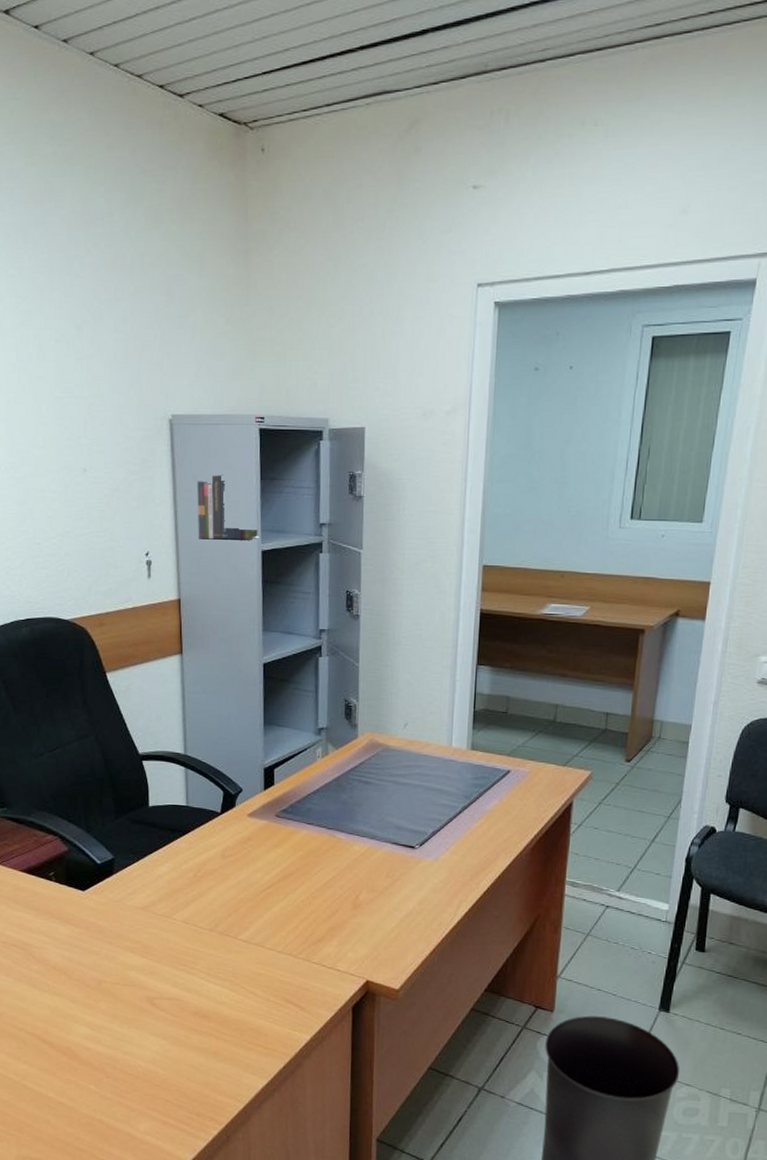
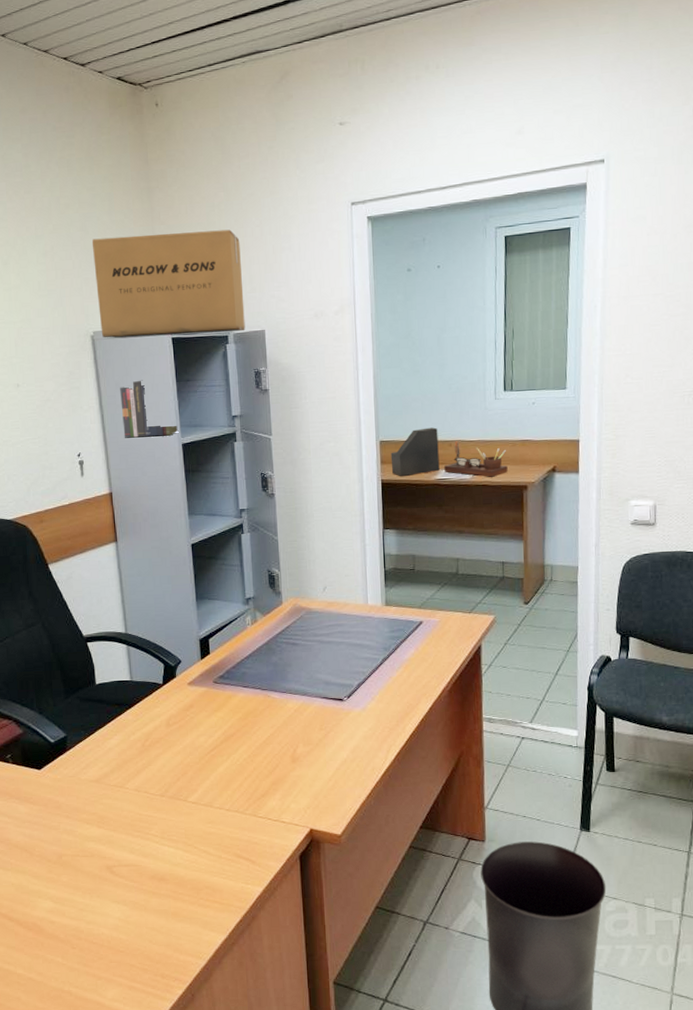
box: none [177,305,345,427] -> present [92,229,246,339]
file organizer: none [492,554,550,608] -> present [390,427,440,477]
desk organizer: none [553,572,626,617] -> present [444,441,508,477]

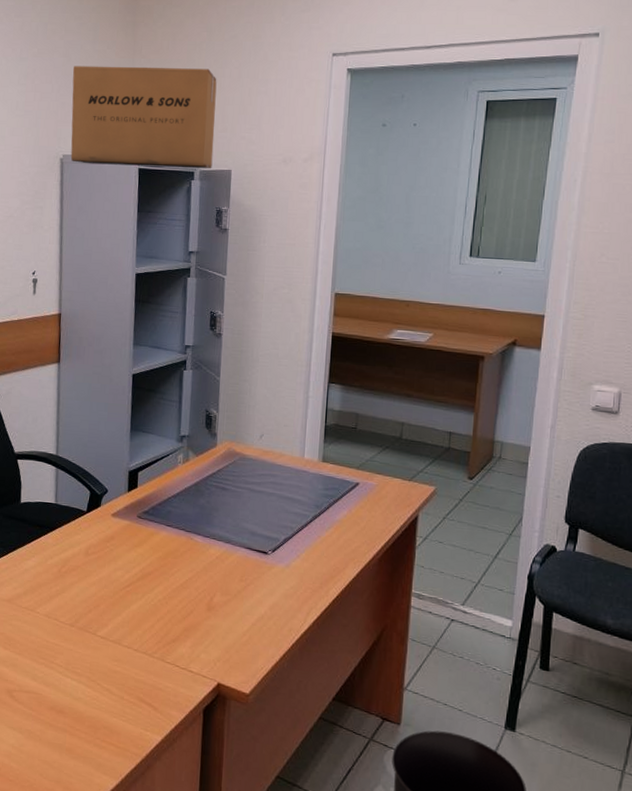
books: present [120,380,178,438] -> none [79,206,133,264]
file organizer: present [390,427,440,477] -> none [343,285,396,332]
desk organizer: present [444,441,508,477] -> none [399,302,467,343]

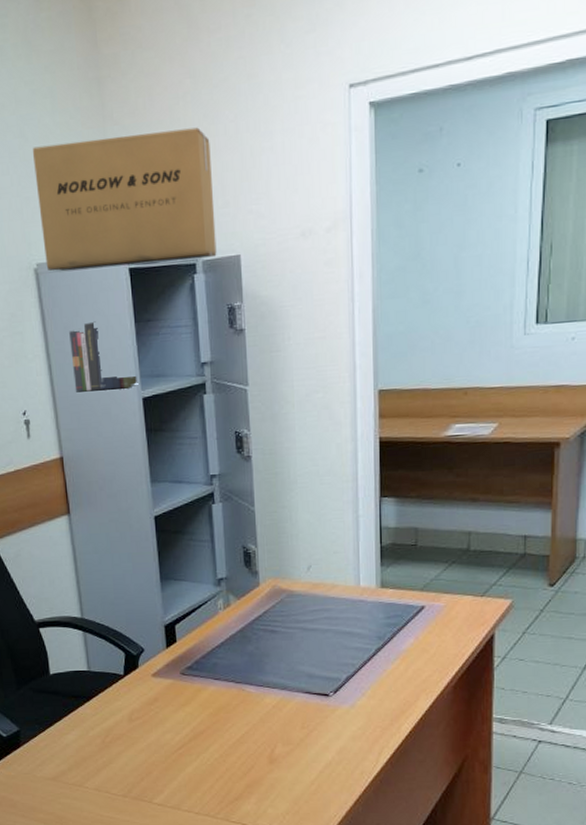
books: none [79,206,133,264] -> present [69,321,137,392]

